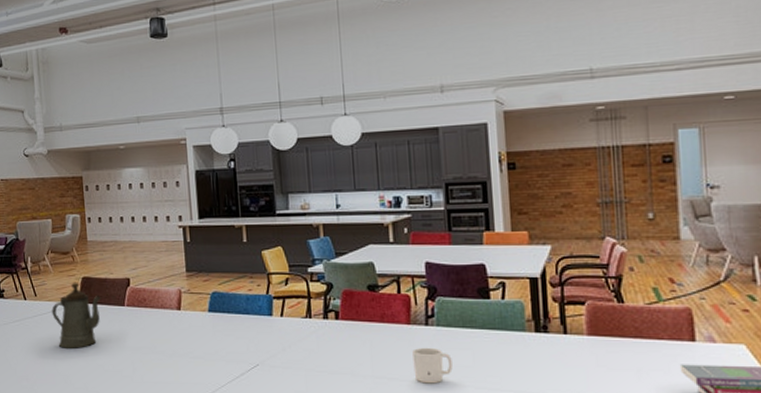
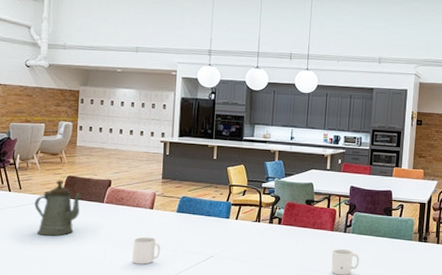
mug: none [163,344,196,378] -> present [132,237,161,265]

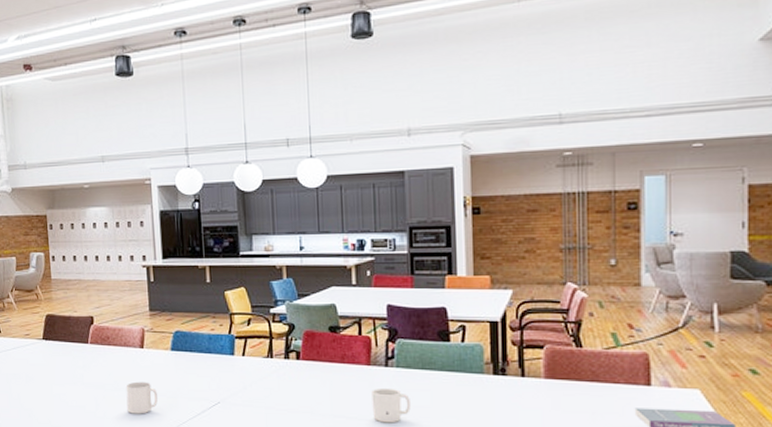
coffee pot: present [34,179,84,236] -> none [16,319,66,384]

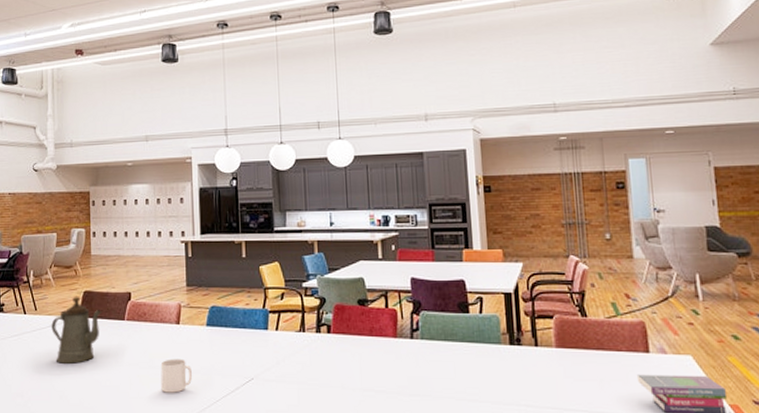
coffee pot: none [16,319,66,384] -> present [51,296,102,364]
mug: present [372,387,411,423] -> none [399,360,435,396]

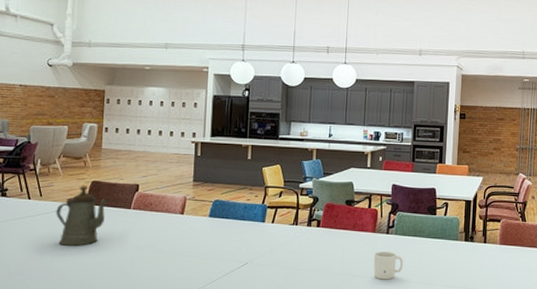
mug: present [160,359,193,393] -> none [161,244,192,274]
mug: none [399,360,435,396] -> present [373,251,403,280]

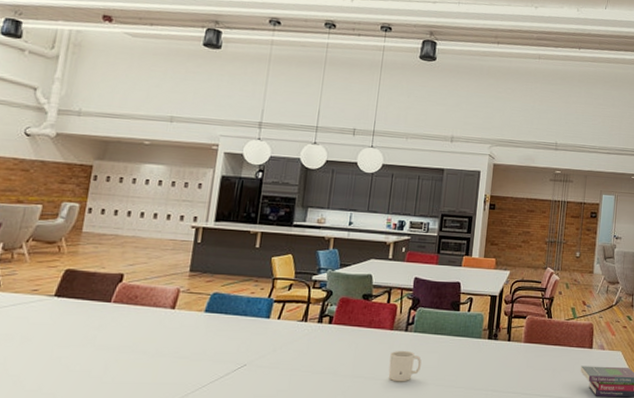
coffee pot: present [56,185,109,246] -> none [15,273,85,346]

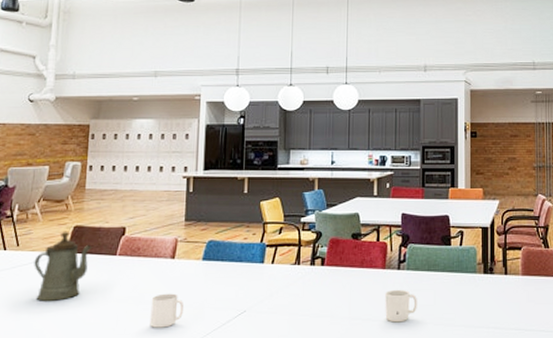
coffee pot: none [15,273,85,346] -> present [34,231,93,301]
mug: none [141,343,181,378] -> present [150,293,185,328]

